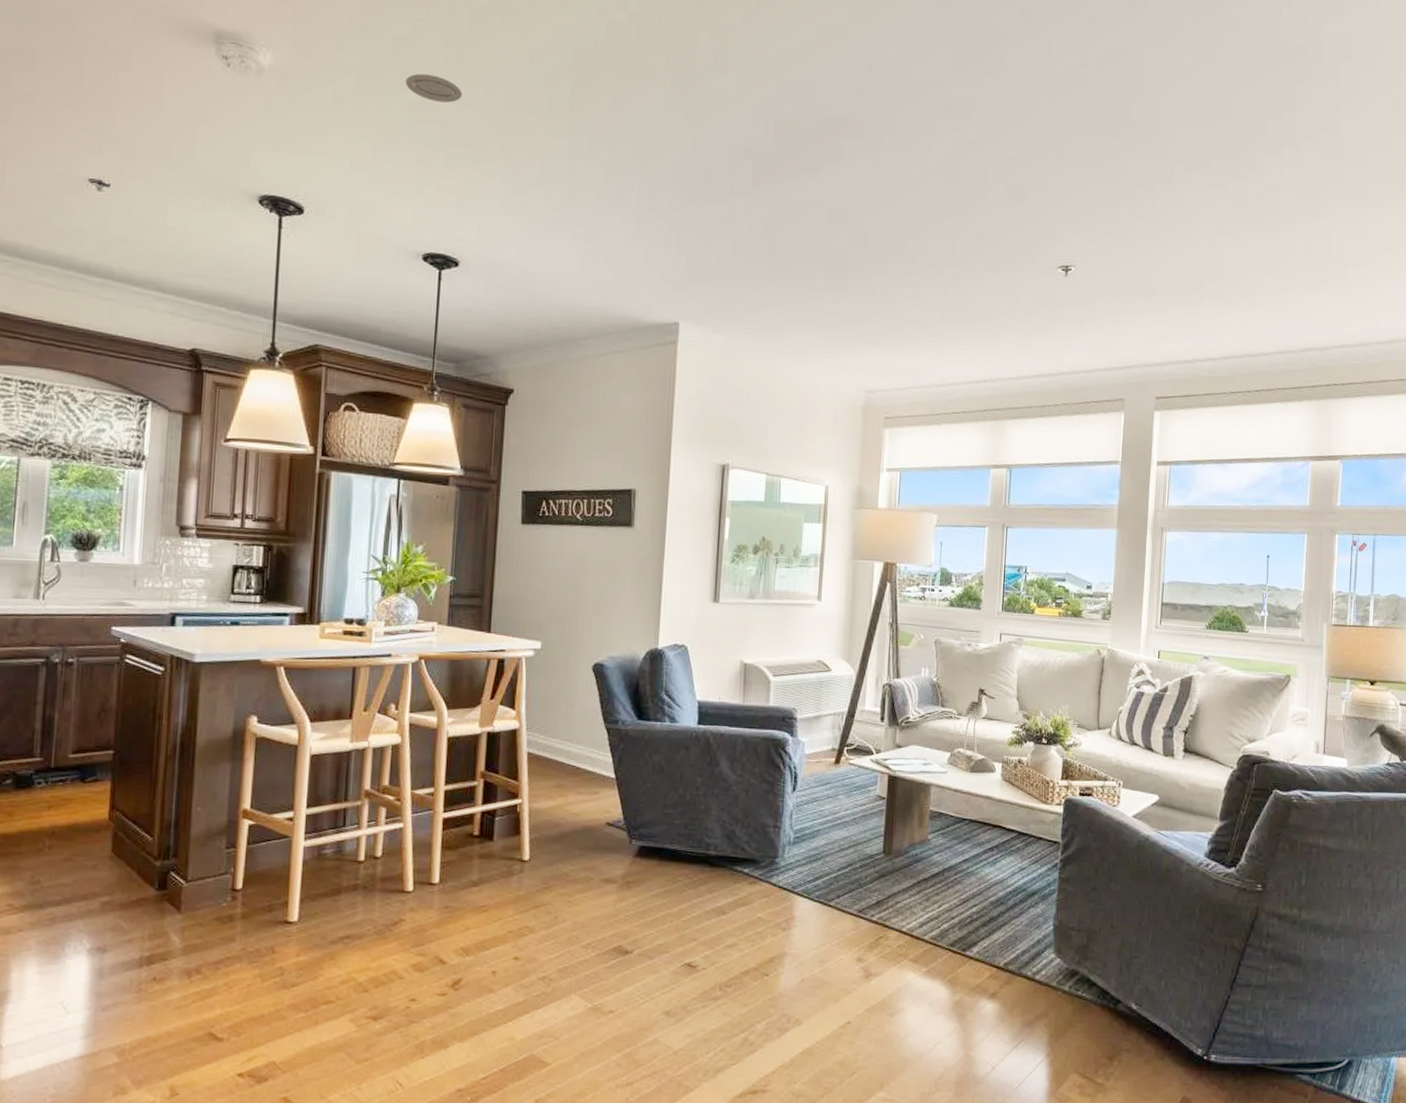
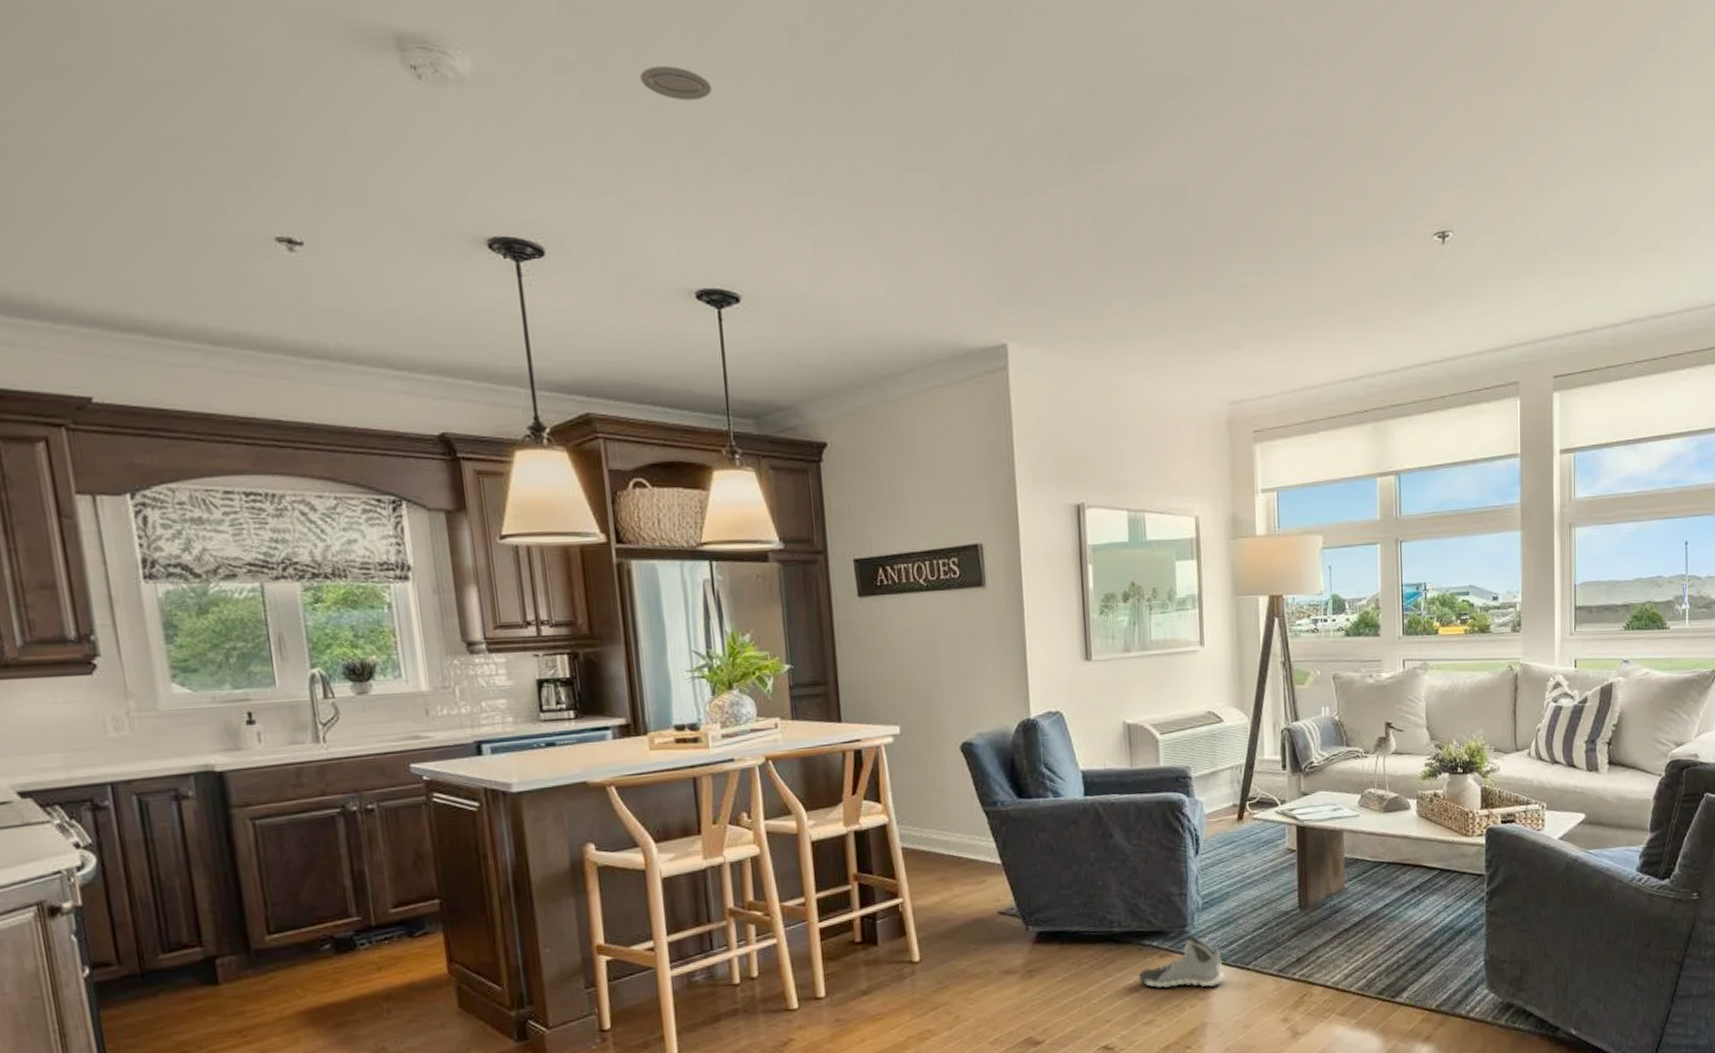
sneaker: none [728,866,808,919] -> present [1139,935,1225,988]

